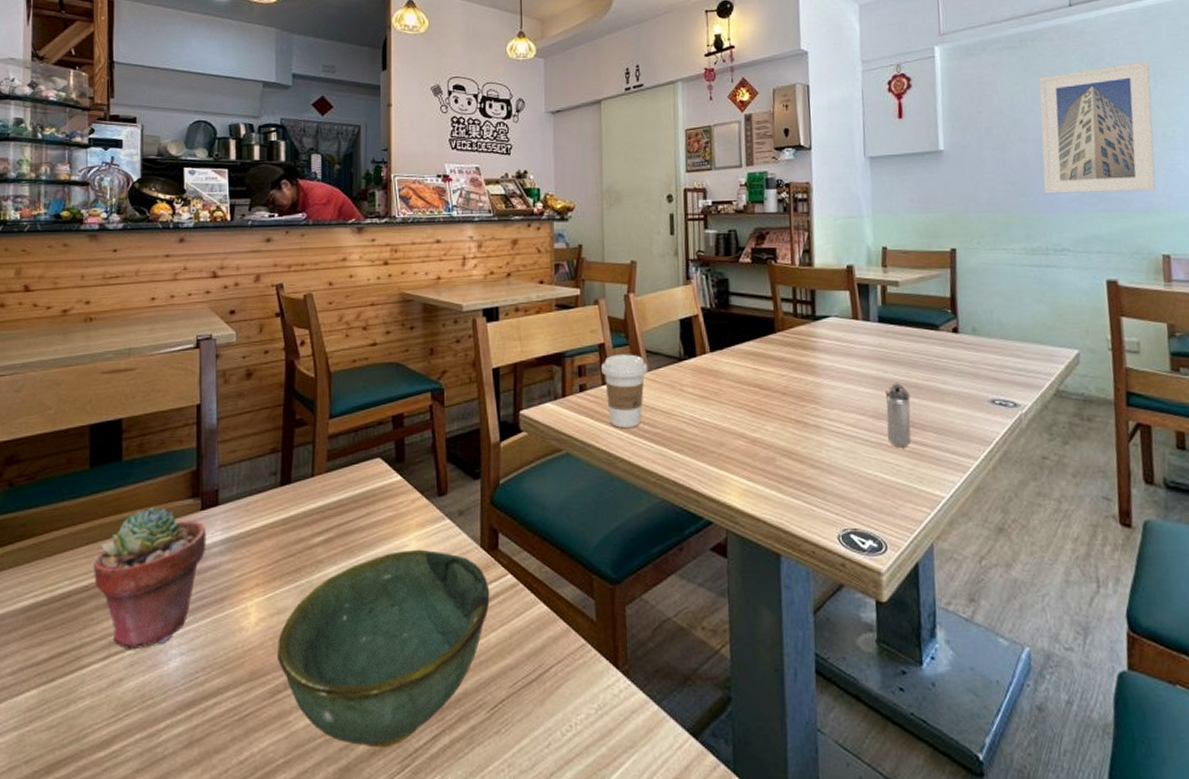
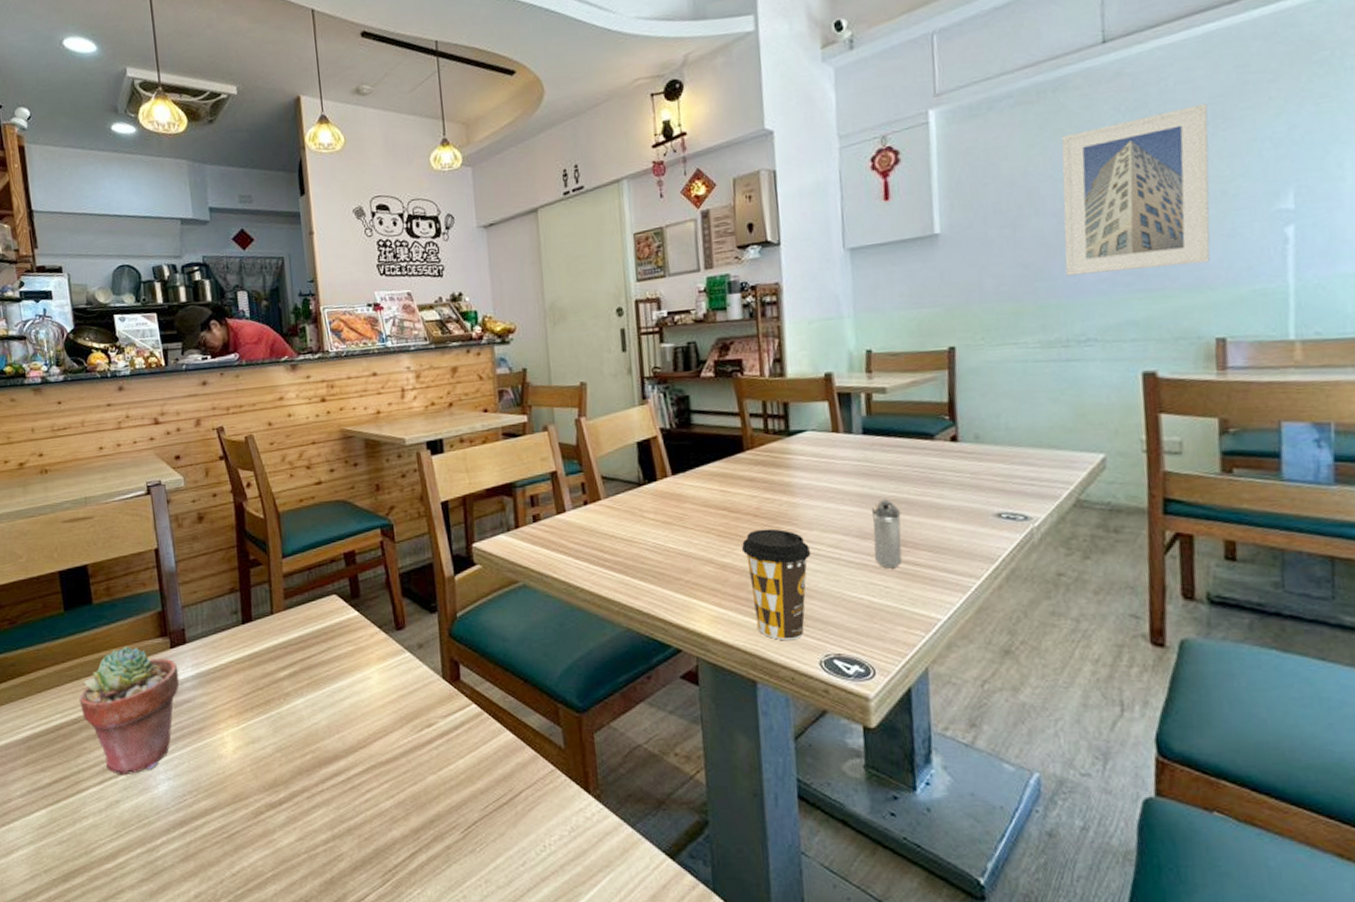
bowl: present [276,549,490,748] -> none [255,681,456,864]
coffee cup: present [601,354,649,428] -> none [555,481,605,558]
coffee cup: none [770,406,833,515] -> present [741,528,812,641]

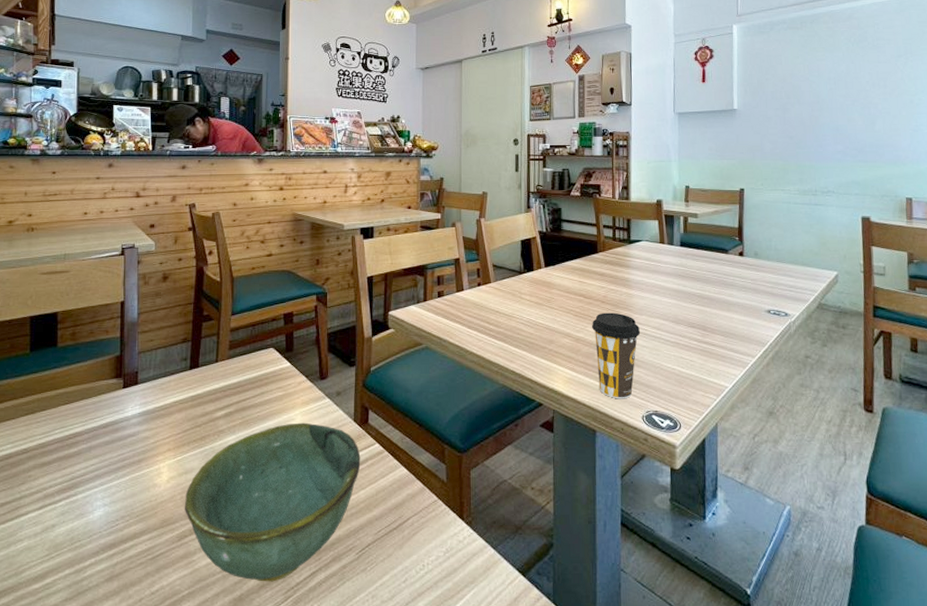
potted succulent: present [79,645,180,775] -> none [31,384,127,501]
bowl: none [255,681,456,864] -> present [184,422,361,582]
shaker: present [871,499,903,569] -> none [683,295,704,347]
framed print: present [1061,103,1211,276] -> none [815,43,903,147]

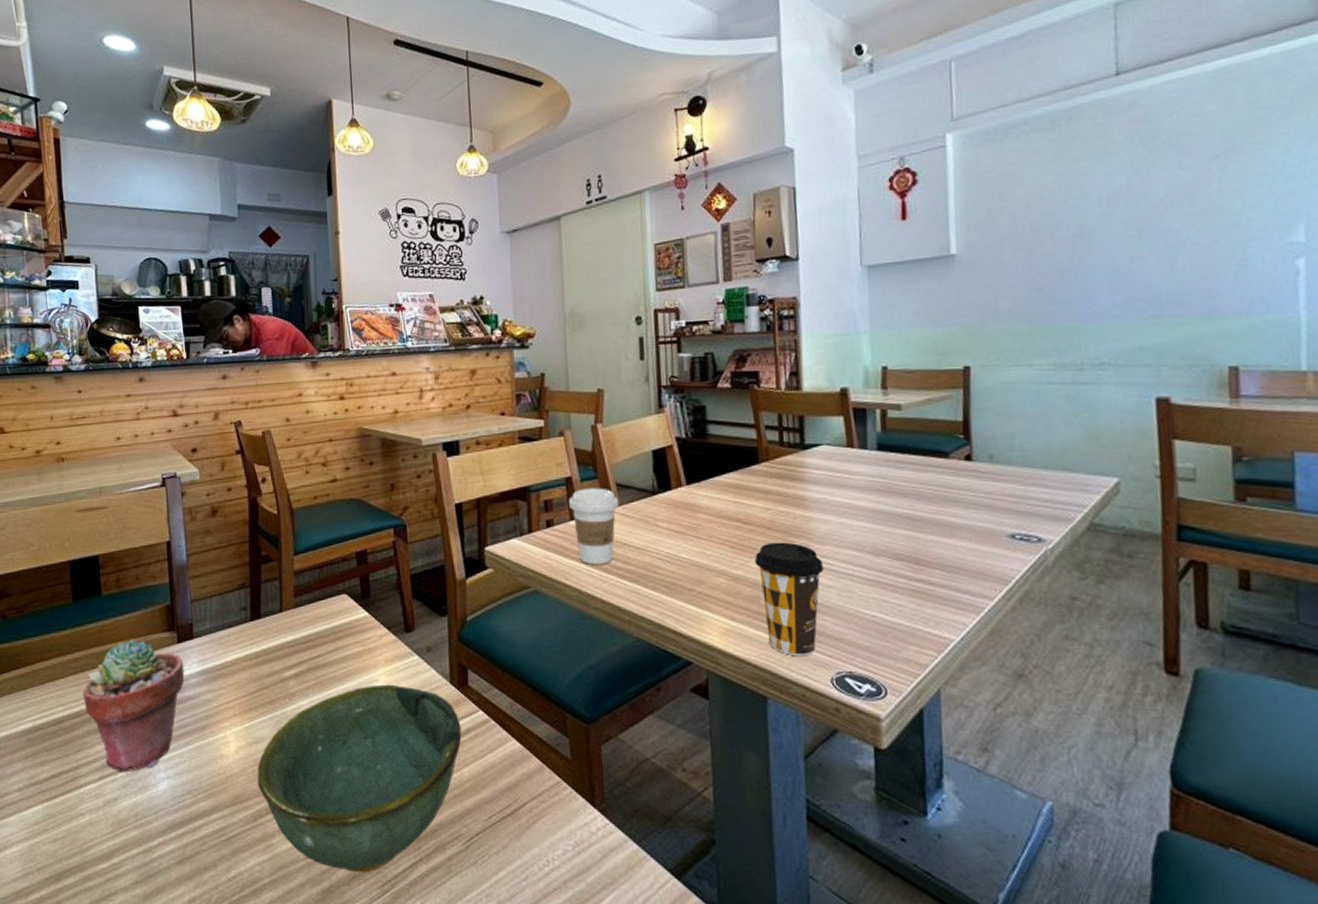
potted succulent: none [31,384,127,501] -> present [82,639,185,771]
coffee cup: none [456,267,495,327] -> present [569,488,620,565]

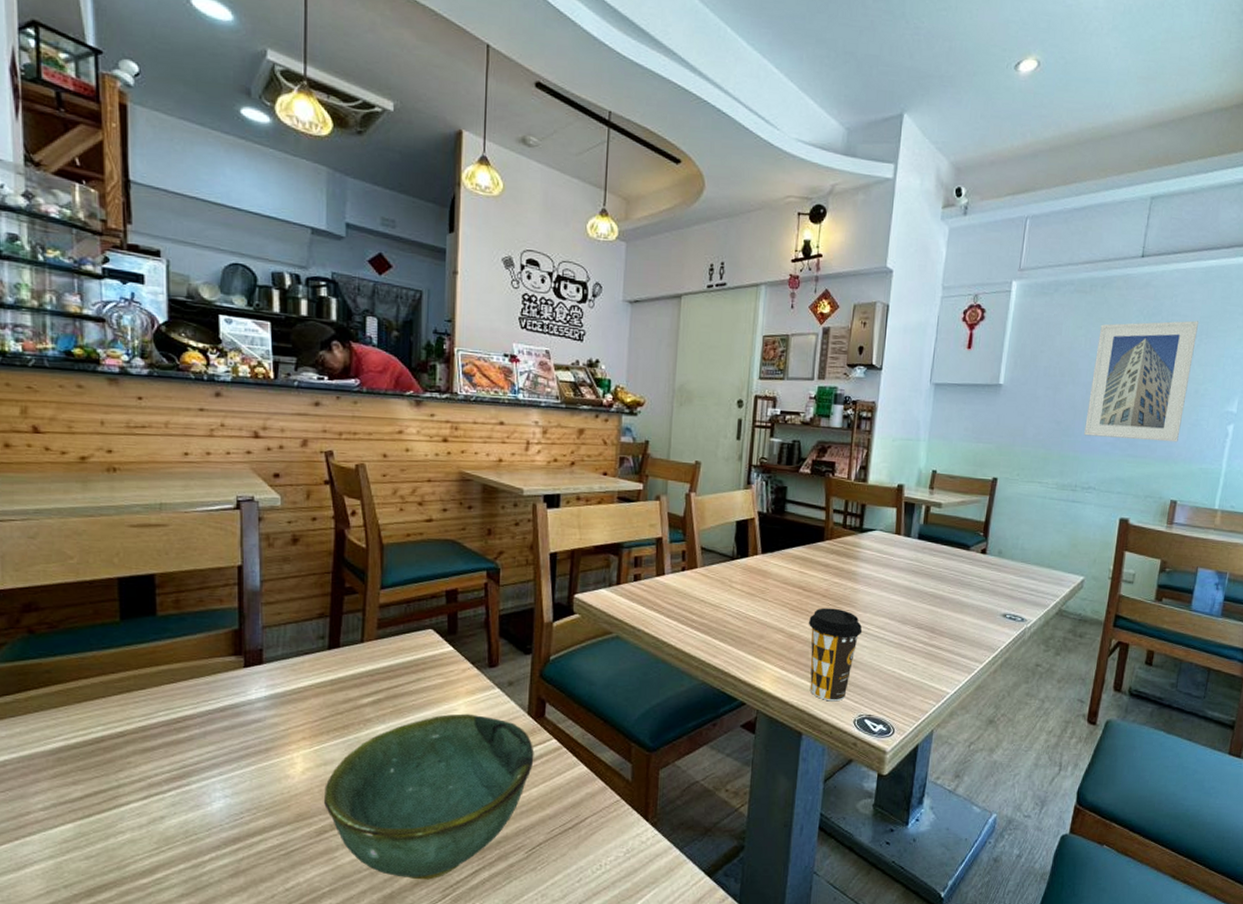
potted succulent: present [82,639,185,771] -> none [128,661,250,791]
coffee cup: present [569,488,620,565] -> none [657,549,702,617]
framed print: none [1076,136,1223,300] -> present [1084,320,1199,443]

